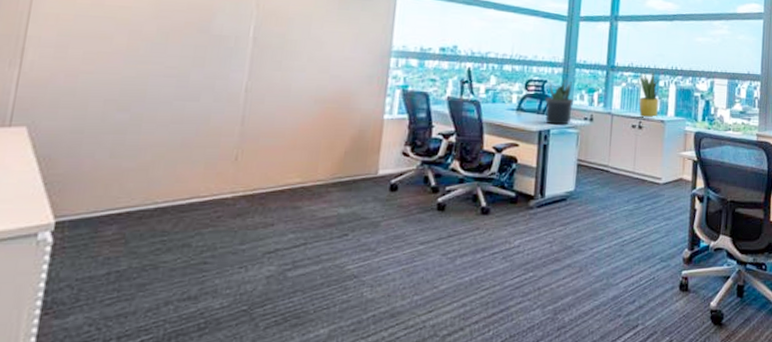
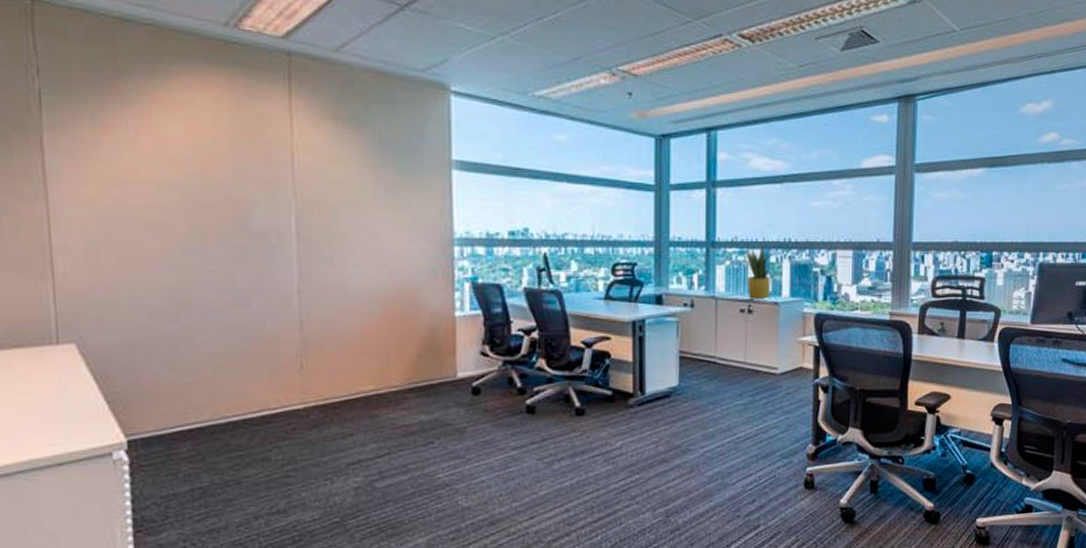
planter: present [544,80,574,125] -> none [637,262,671,313]

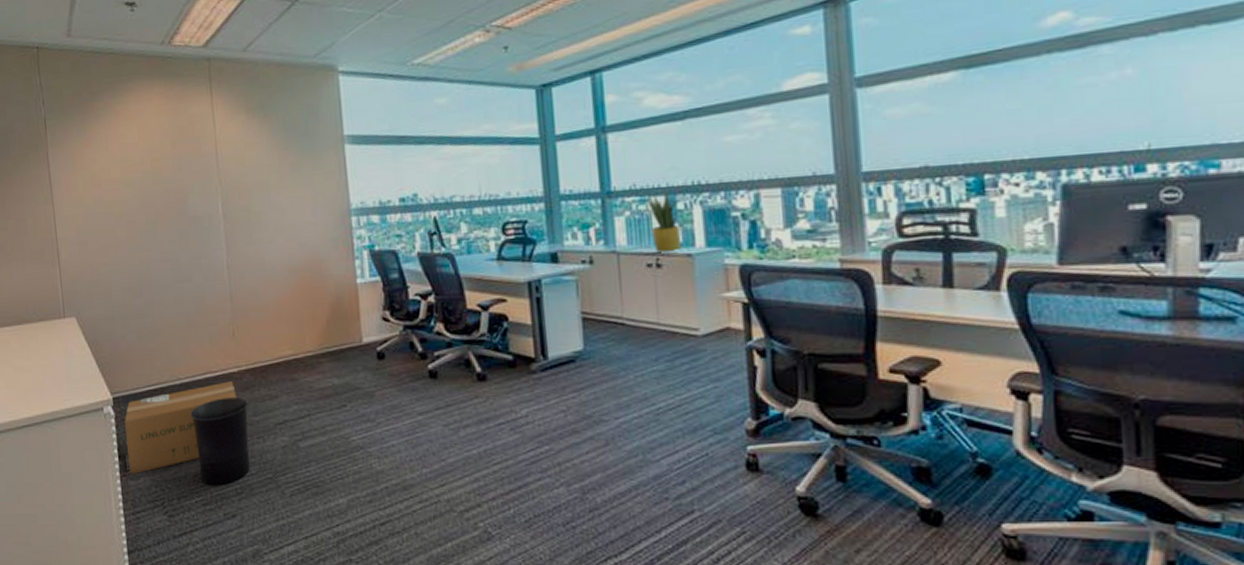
box: none [143,419,301,530] -> present [125,381,237,475]
waste bin: none [237,437,315,535] -> present [190,397,250,485]

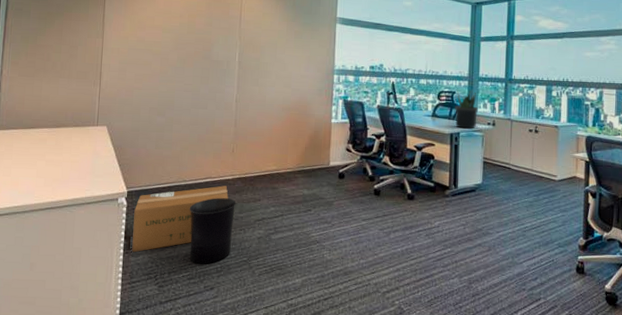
planter: none [529,217,566,273] -> present [454,91,479,129]
planter: present [647,193,681,253] -> none [534,84,554,124]

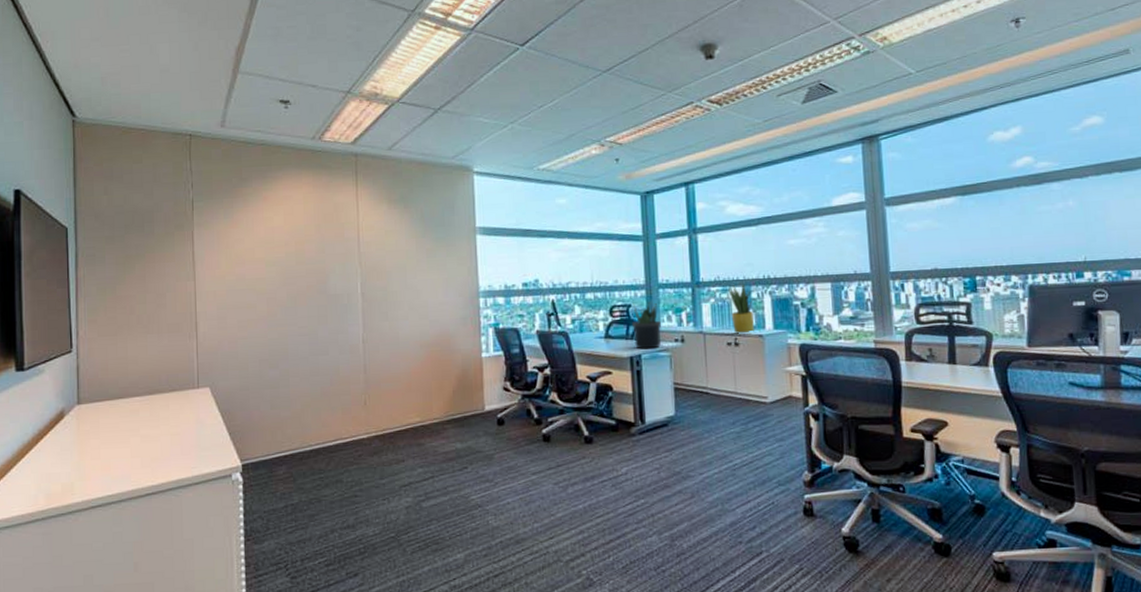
box: present [132,185,228,253] -> none [253,447,365,539]
waste bin: present [189,198,236,264] -> none [318,462,376,546]
planter: none [534,84,554,124] -> present [728,284,755,334]

